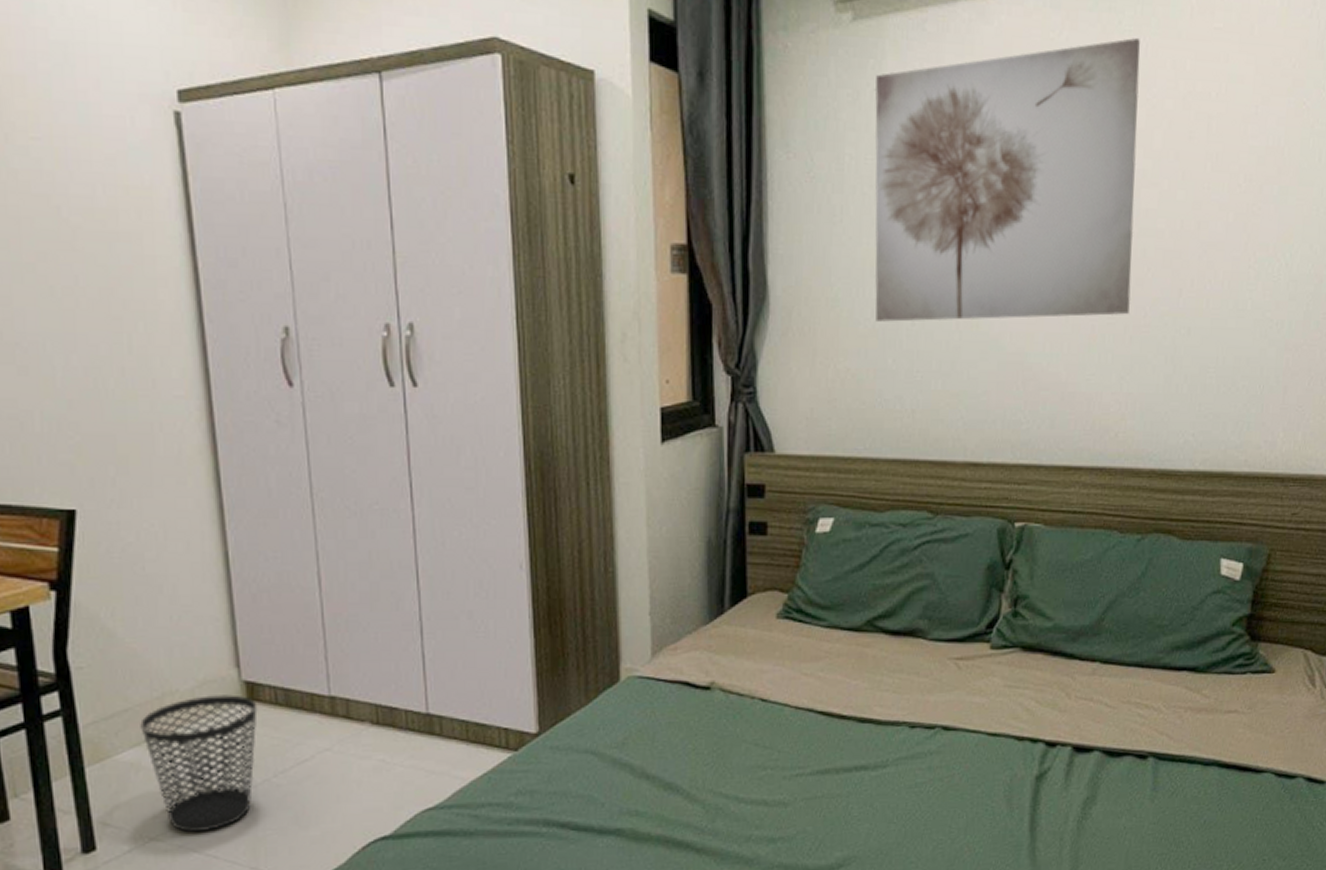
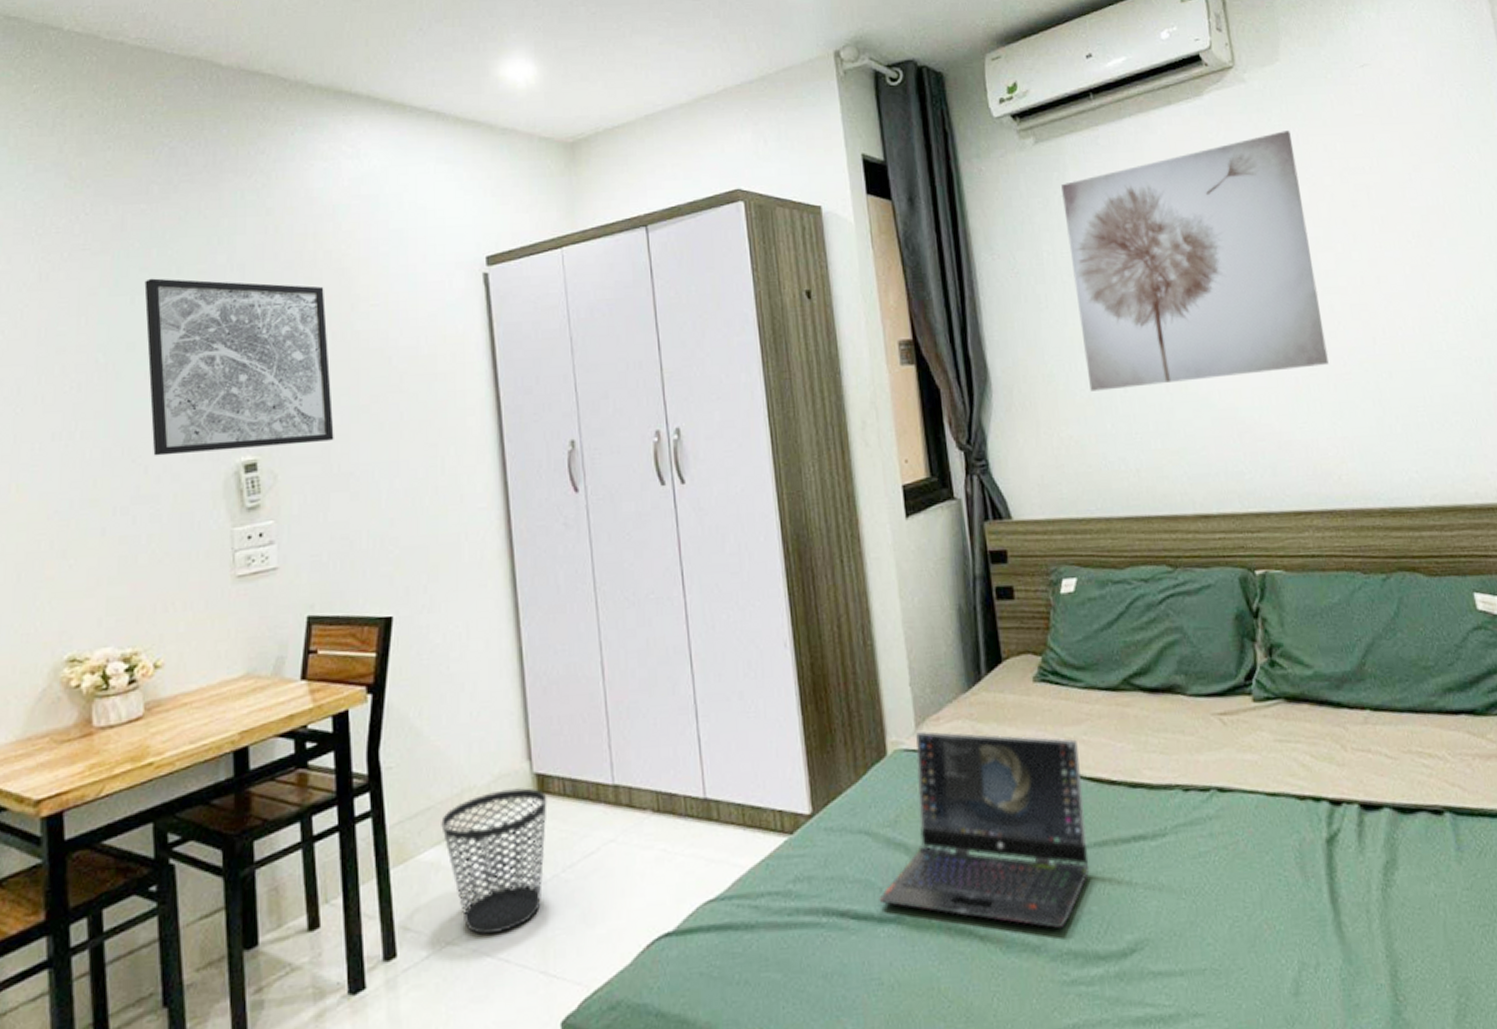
laptop computer: none [600,660,813,845] -> present [879,731,1090,929]

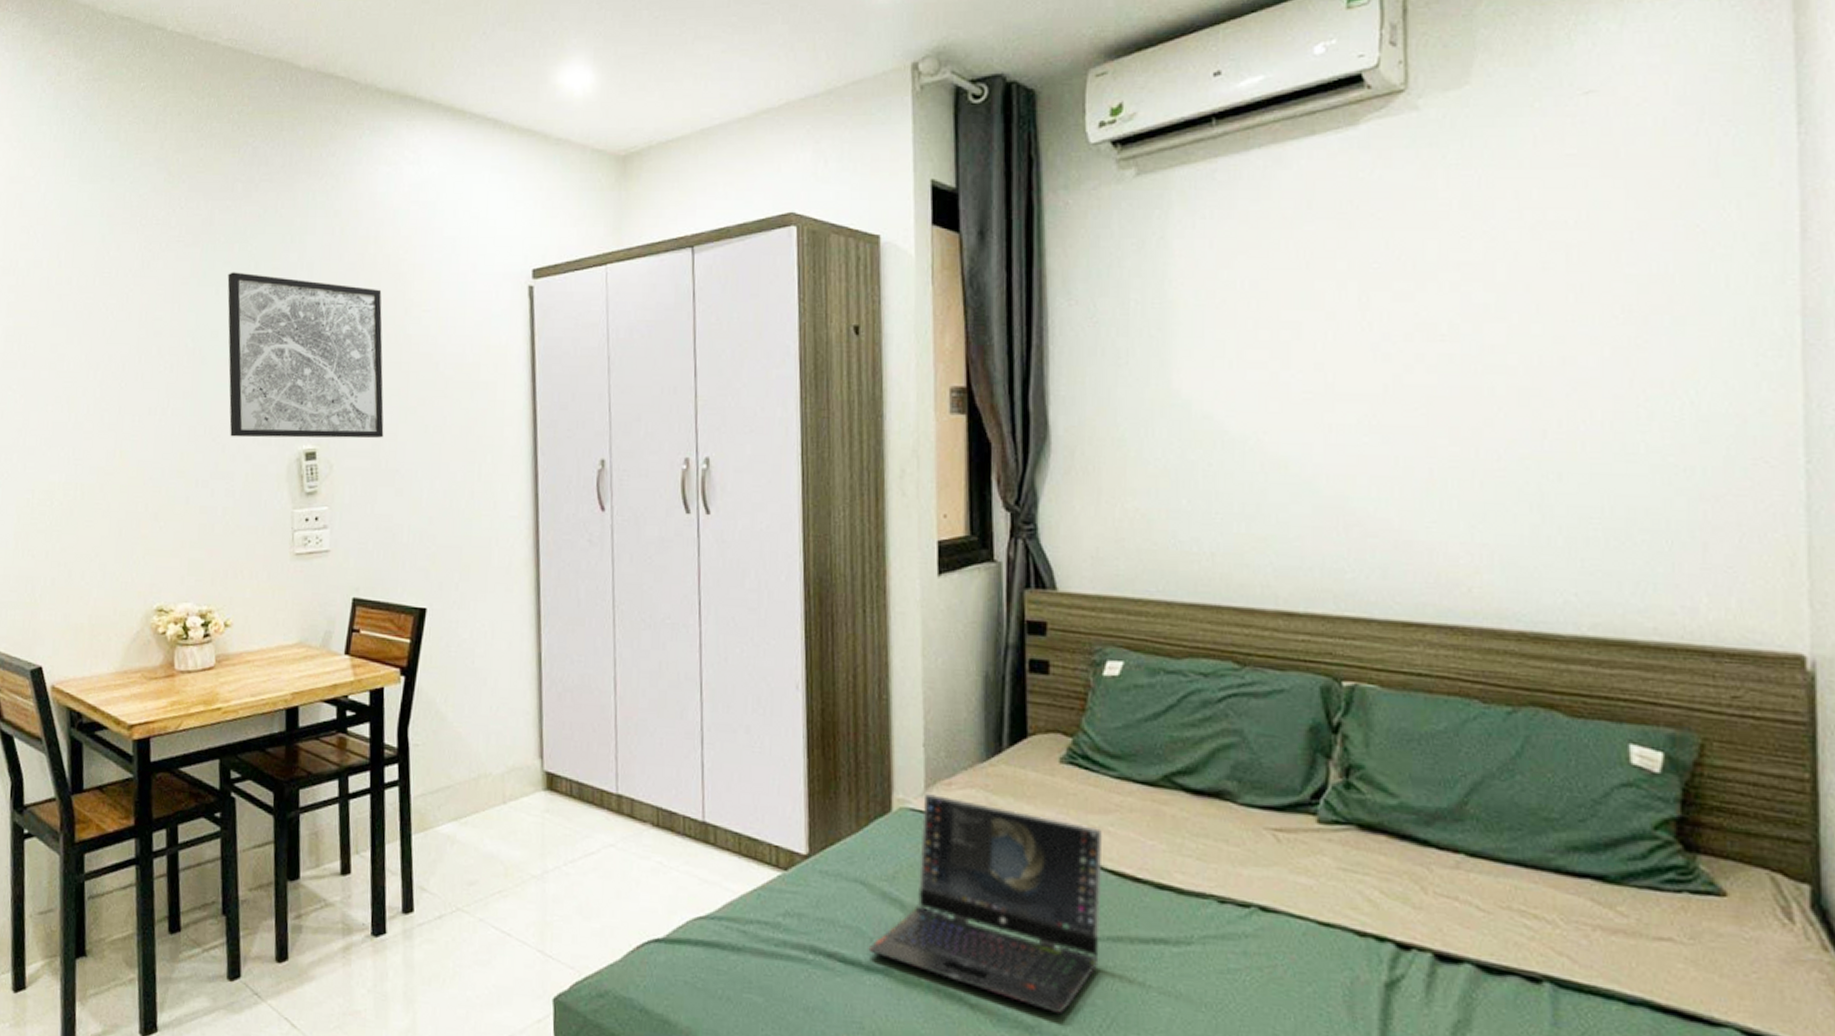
wastebasket: present [441,788,547,934] -> none [458,781,555,909]
wall art: present [1061,131,1329,391] -> none [1162,171,1477,462]

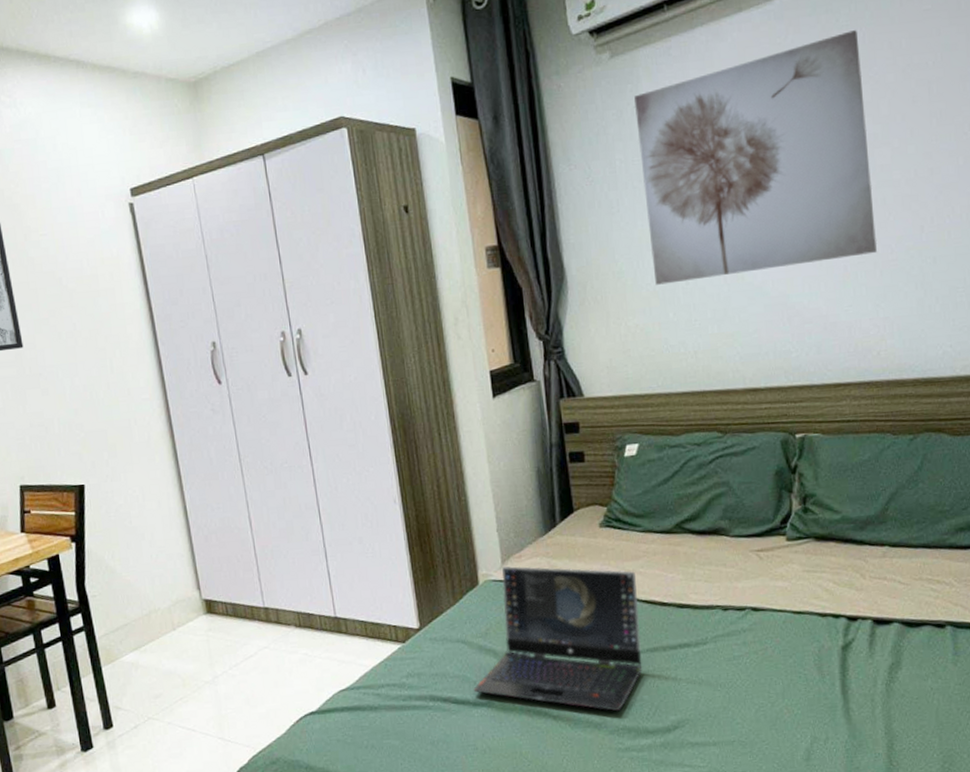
wall art: none [1162,171,1477,462] -> present [634,30,877,285]

